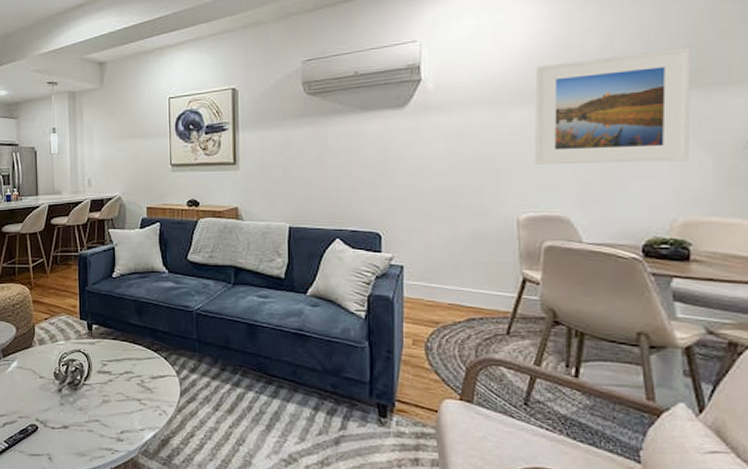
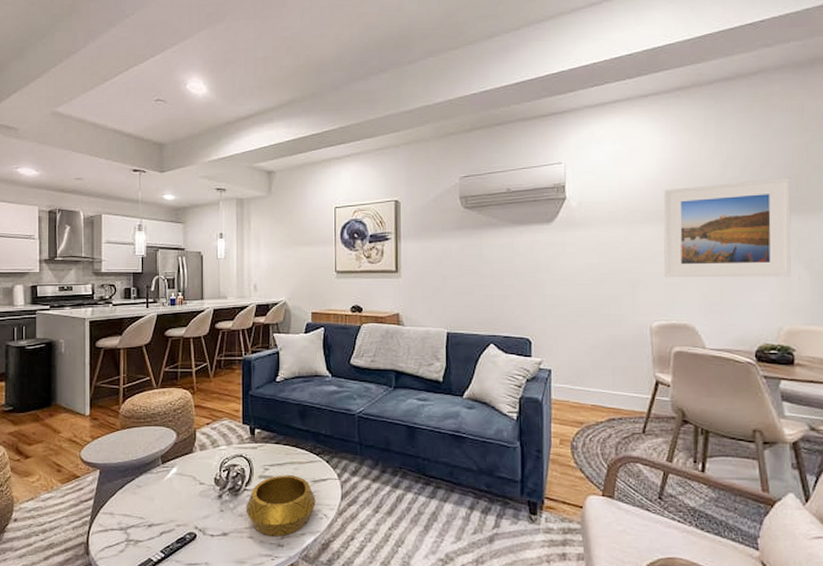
decorative bowl: none [85,371,155,432] -> present [246,475,316,537]

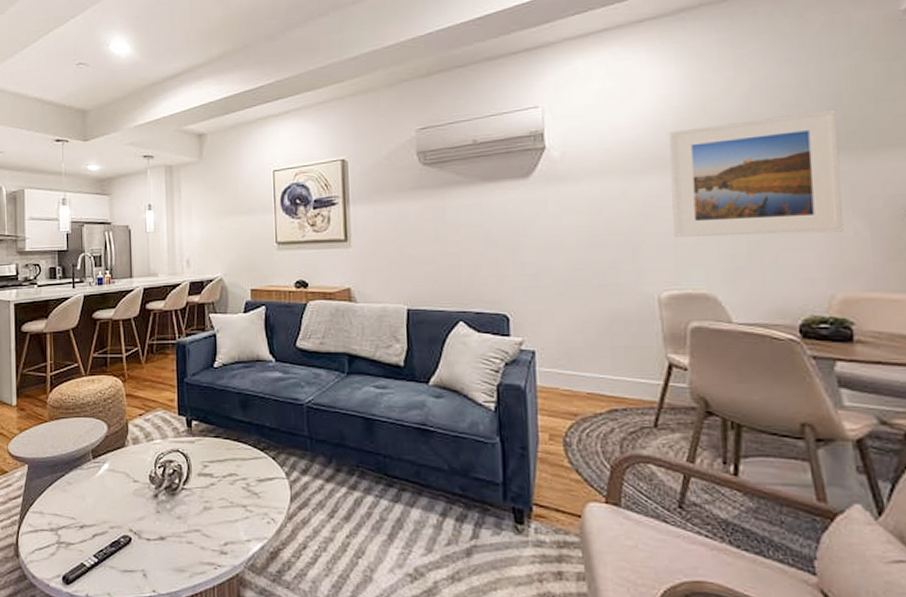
decorative bowl: present [246,475,316,537] -> none [184,473,262,543]

